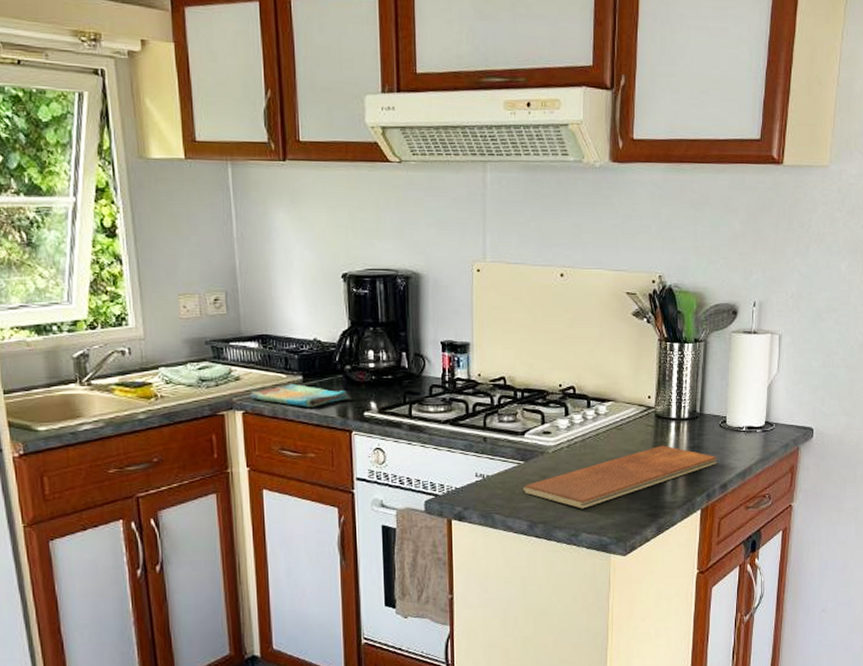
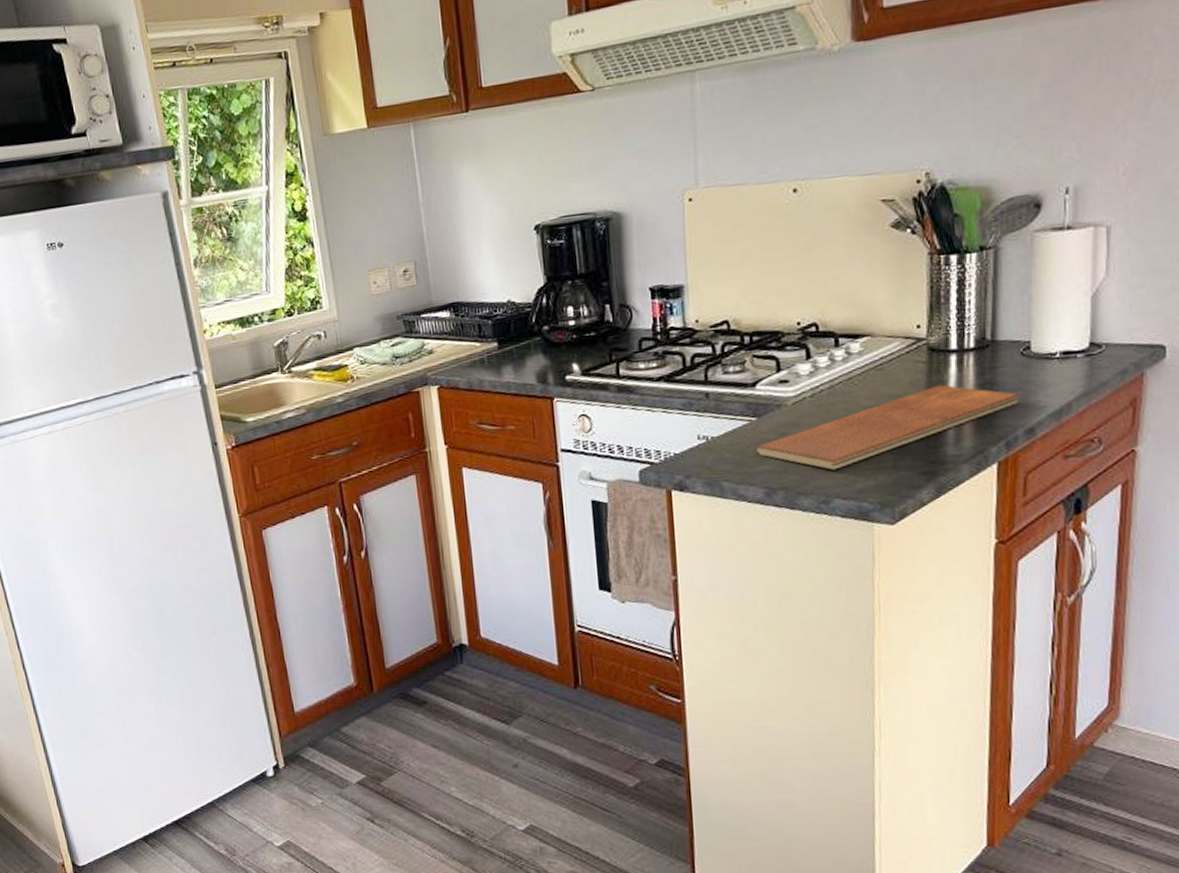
dish towel: present [250,384,349,407] -> none [444,352,548,376]

